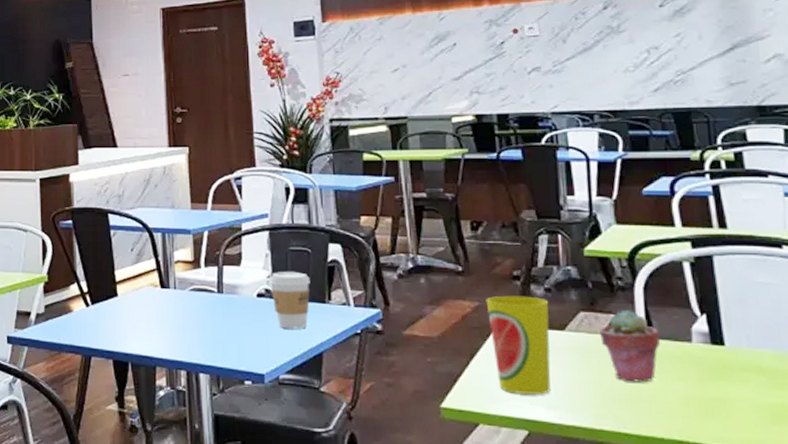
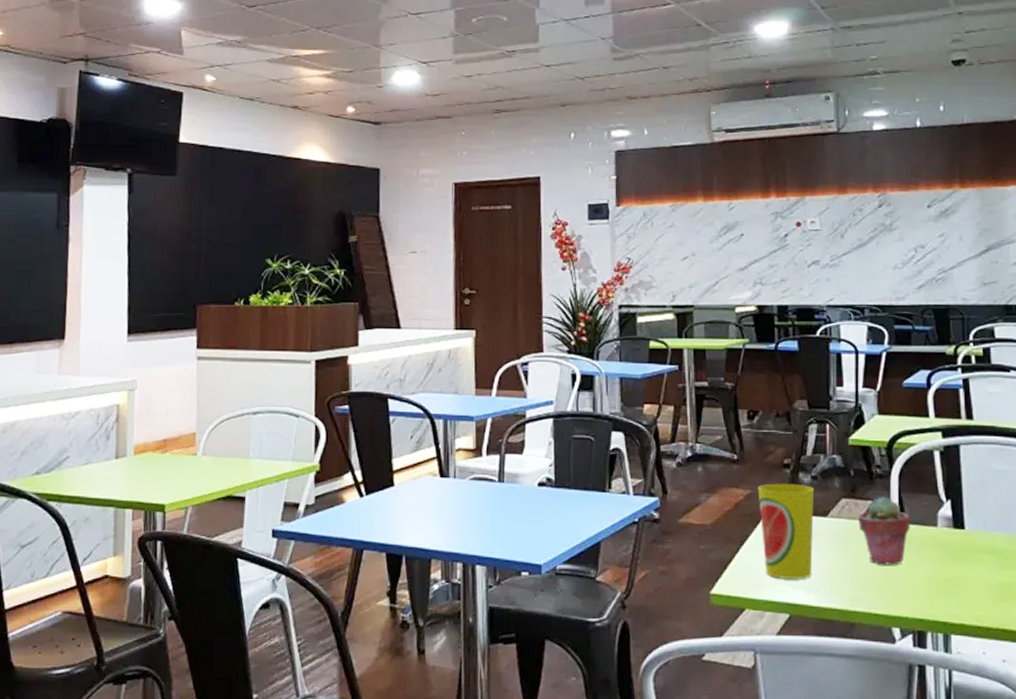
coffee cup: present [270,271,310,329] -> none [552,459,592,518]

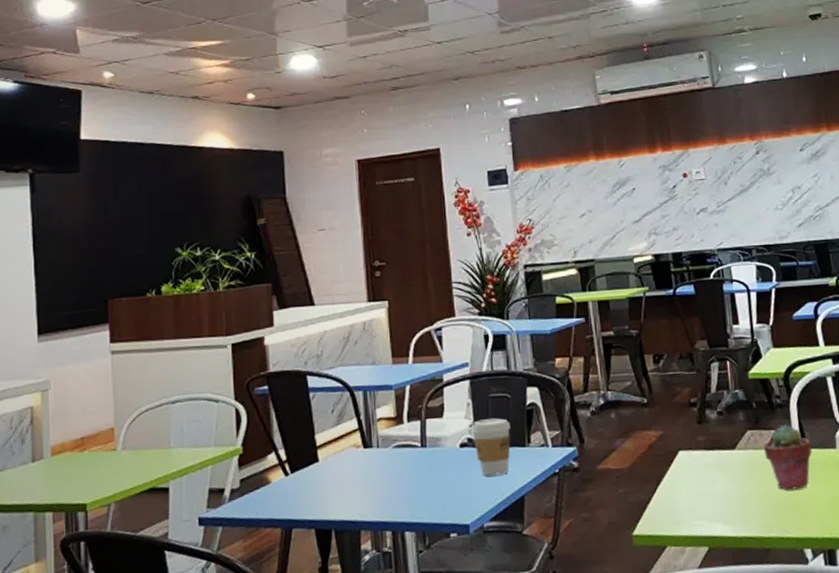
coffee cup: none [552,459,592,518] -> present [472,417,511,476]
cup: present [757,483,815,579] -> none [668,421,726,514]

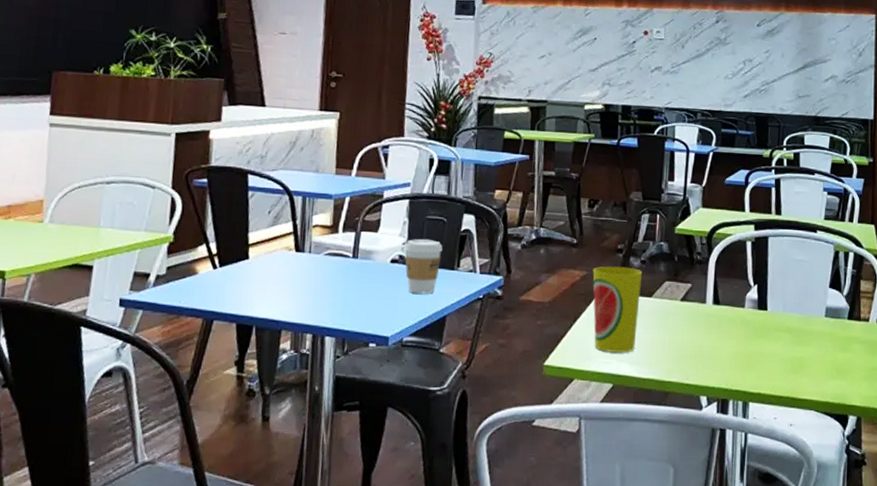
cup: none [668,421,726,514] -> present [592,266,643,353]
potted succulent: present [763,424,813,491] -> none [678,280,723,341]

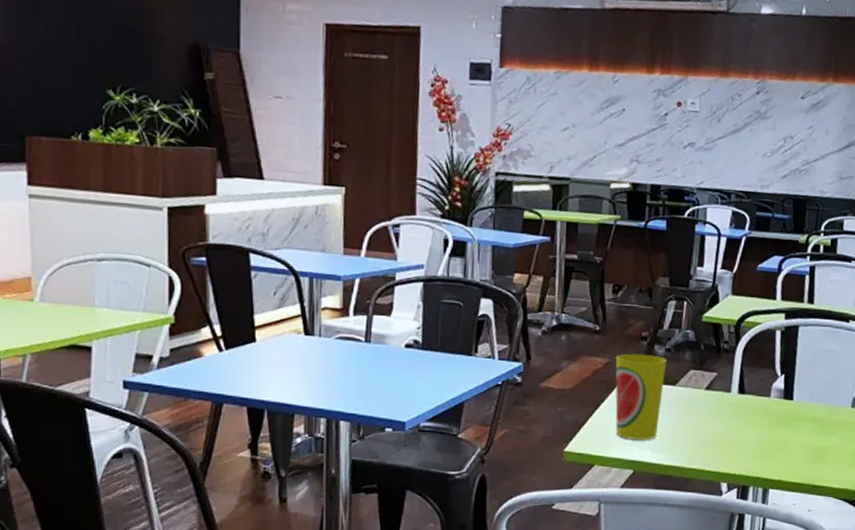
coffee cup: present [405,238,443,294] -> none [419,323,459,380]

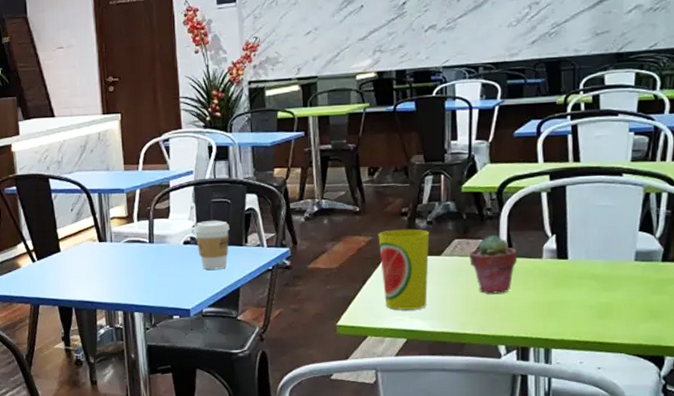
coffee cup: none [419,323,459,380] -> present [195,220,230,270]
potted succulent: none [702,369,748,430] -> present [469,235,518,294]

